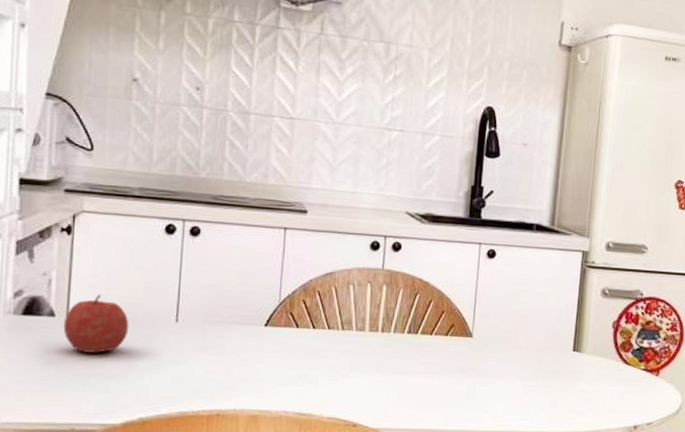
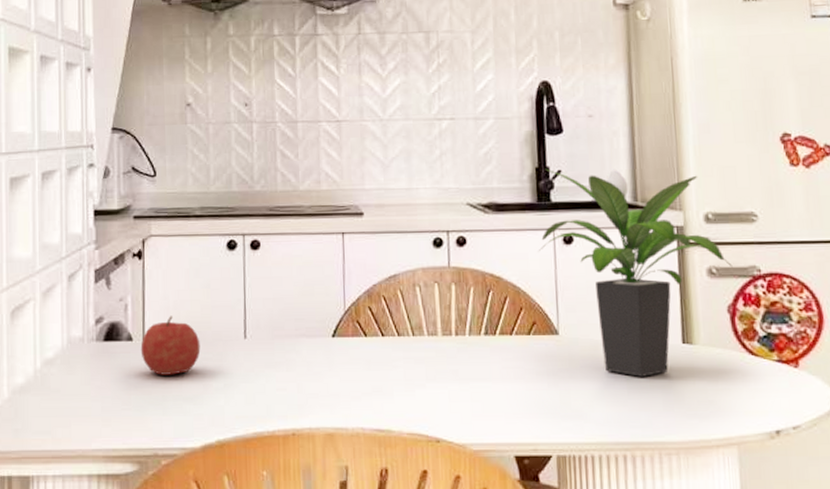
potted plant: none [465,188,622,377] -> present [539,168,733,377]

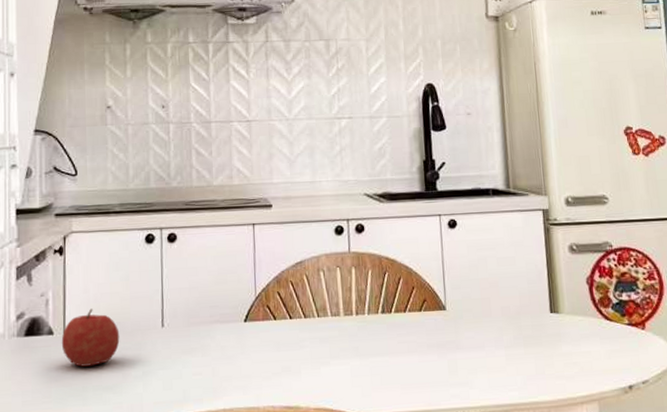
potted plant: present [539,168,733,377] -> none [428,160,590,345]

